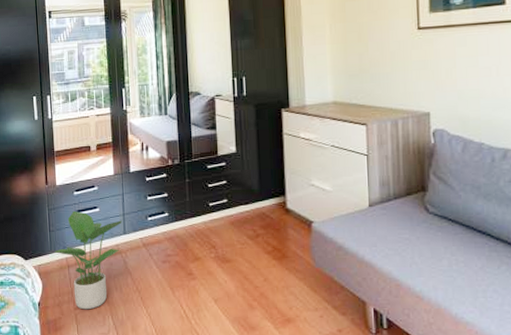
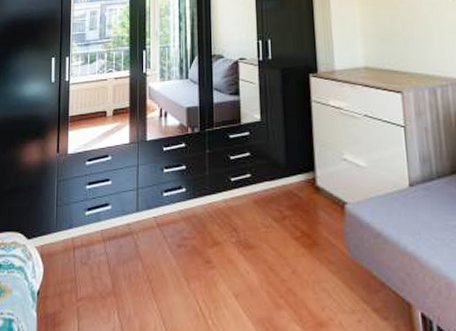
potted plant: present [55,210,122,310] -> none [60,183,135,302]

